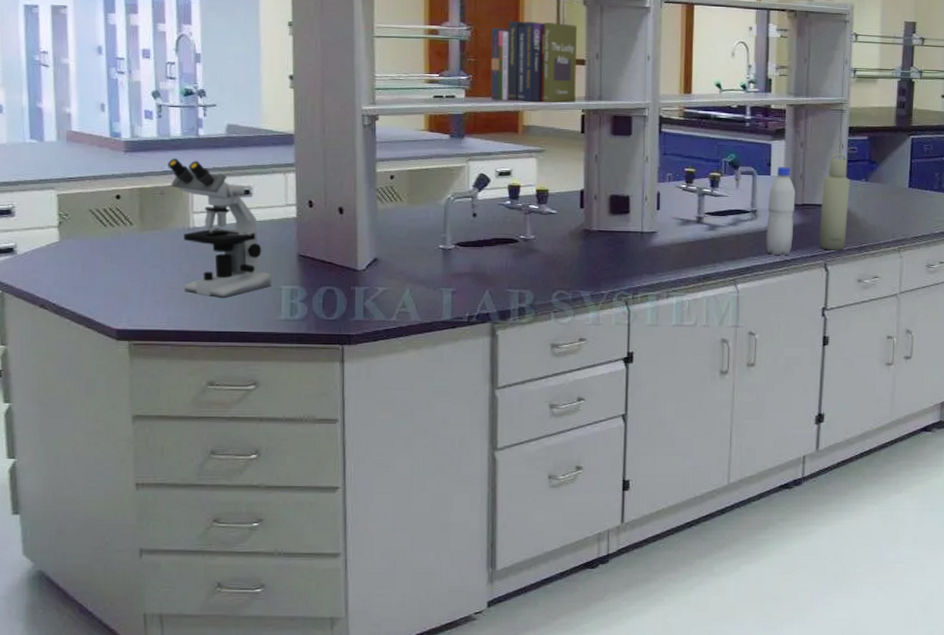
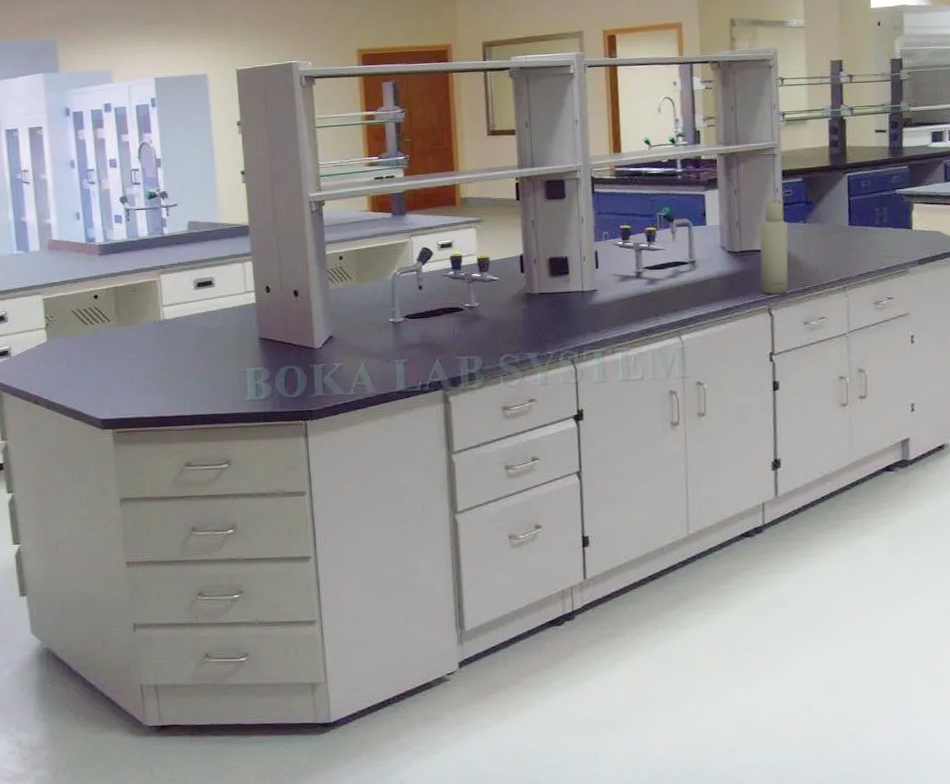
microscope: present [168,158,271,298] -> none [137,256,237,384]
books: present [490,21,577,103] -> none [424,97,509,176]
water bottle: present [766,167,796,256] -> none [706,216,734,304]

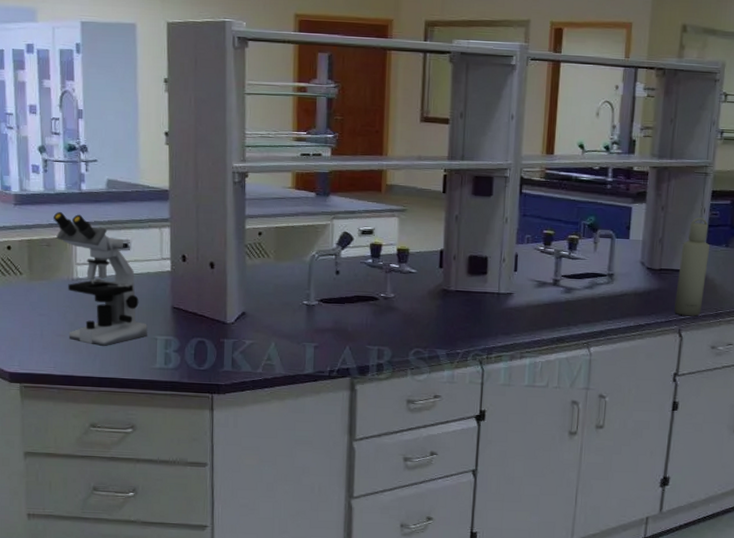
microscope: none [137,256,237,384] -> present [53,211,147,346]

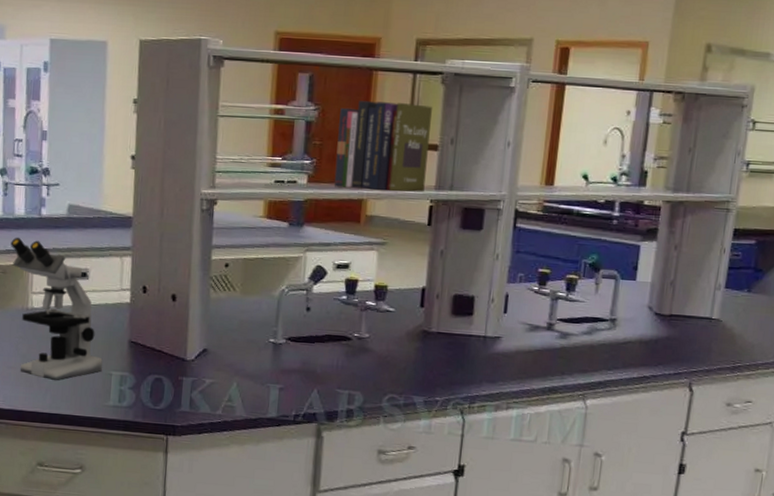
books: none [355,78,442,163] -> present [334,101,432,192]
bottle: present [674,217,711,317] -> none [685,258,730,369]

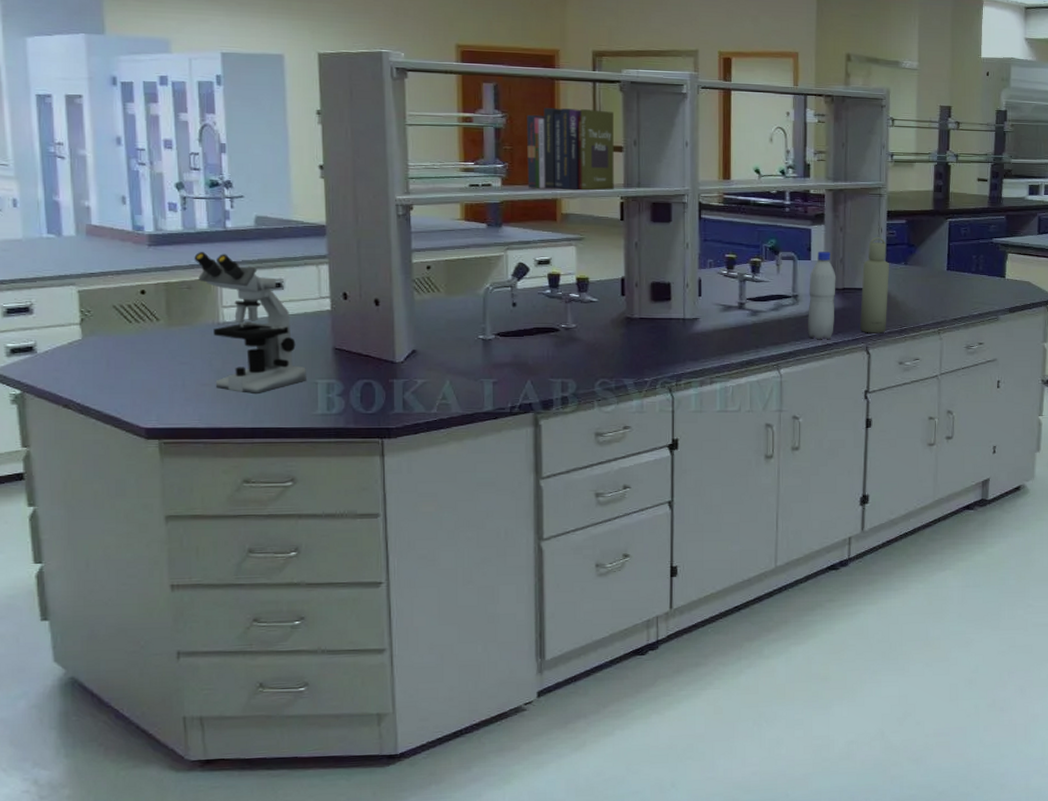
water bottle: none [623,271,664,371] -> present [808,252,836,340]
bottle: none [685,258,730,369] -> present [860,237,890,334]

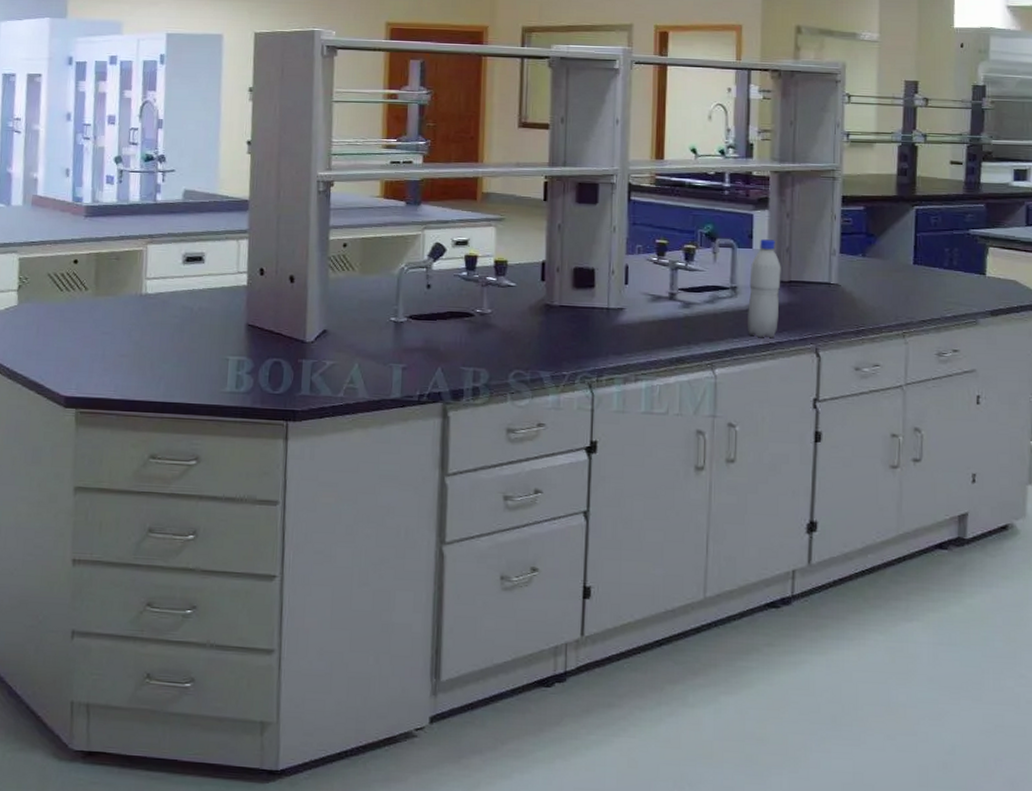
microscope: present [194,251,306,393] -> none [125,223,219,367]
books: present [527,108,614,191] -> none [449,84,541,170]
bottle: present [860,237,890,334] -> none [809,225,845,334]

